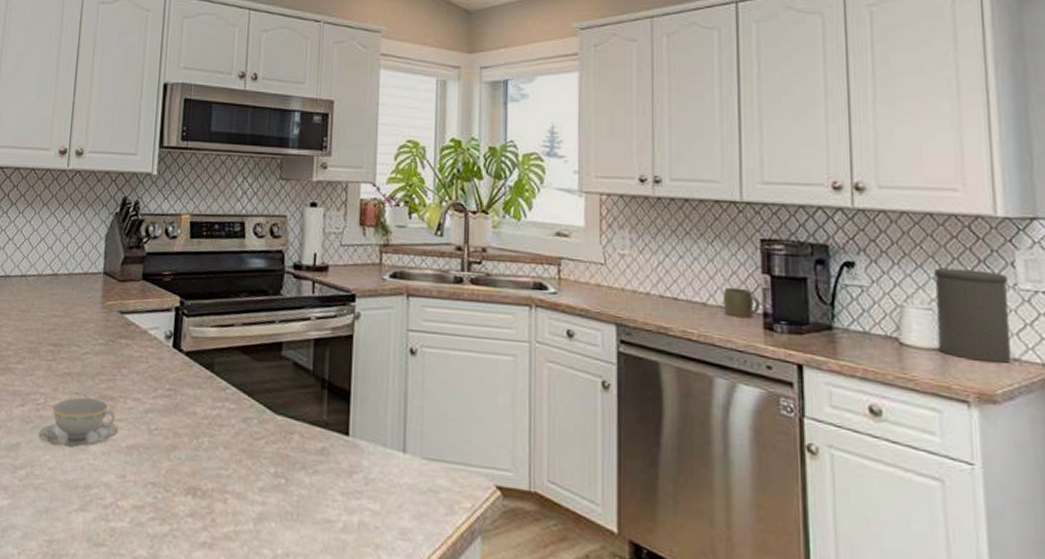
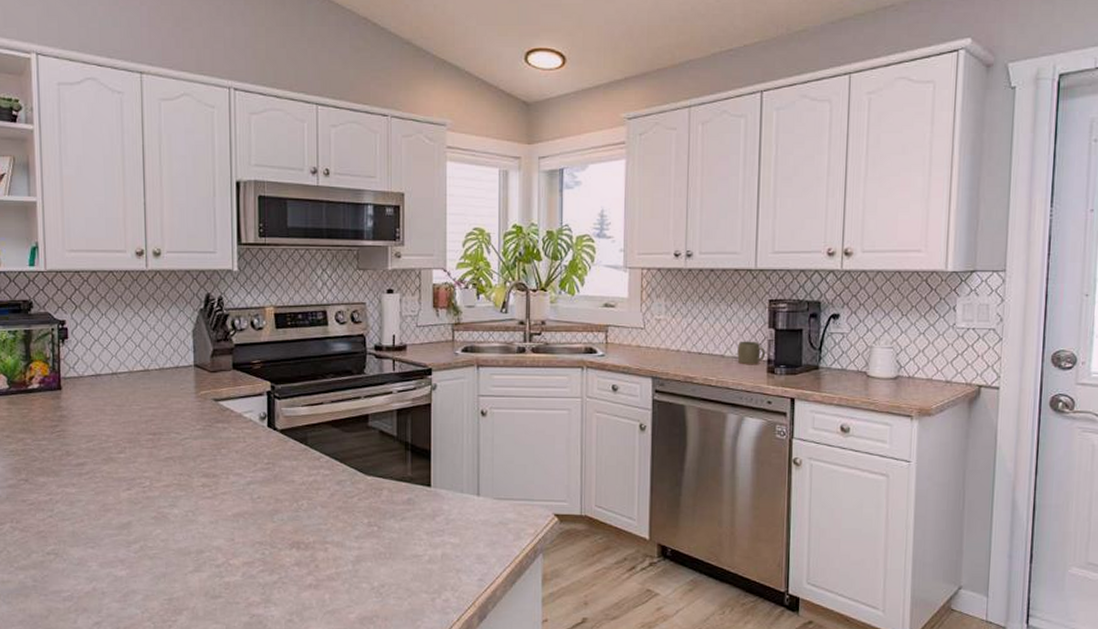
teacup: present [38,397,118,449] -> none [148,478,223,522]
canister: present [934,267,1011,364] -> none [895,314,949,386]

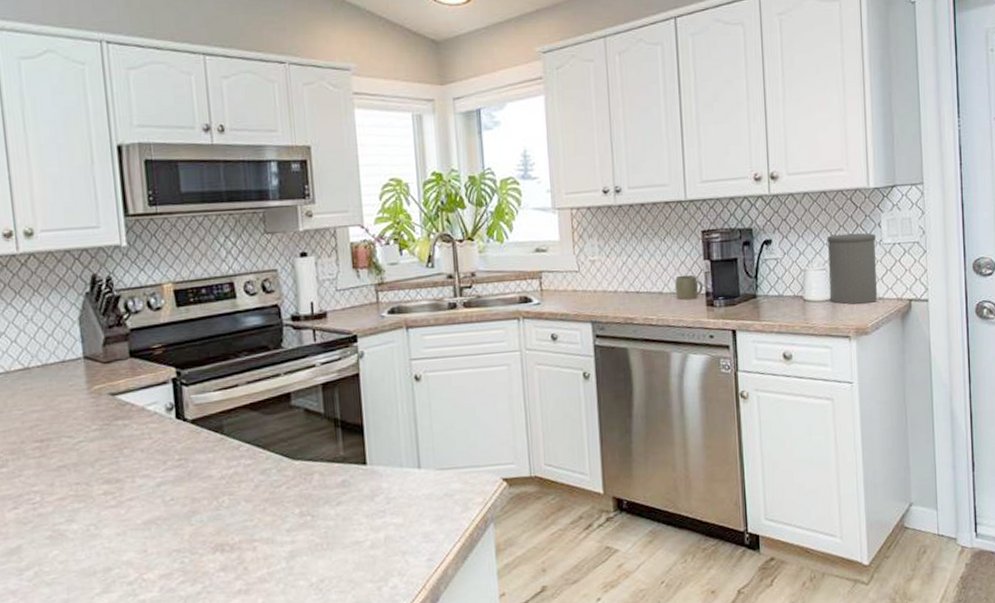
canister: none [895,314,949,386] -> present [827,233,877,305]

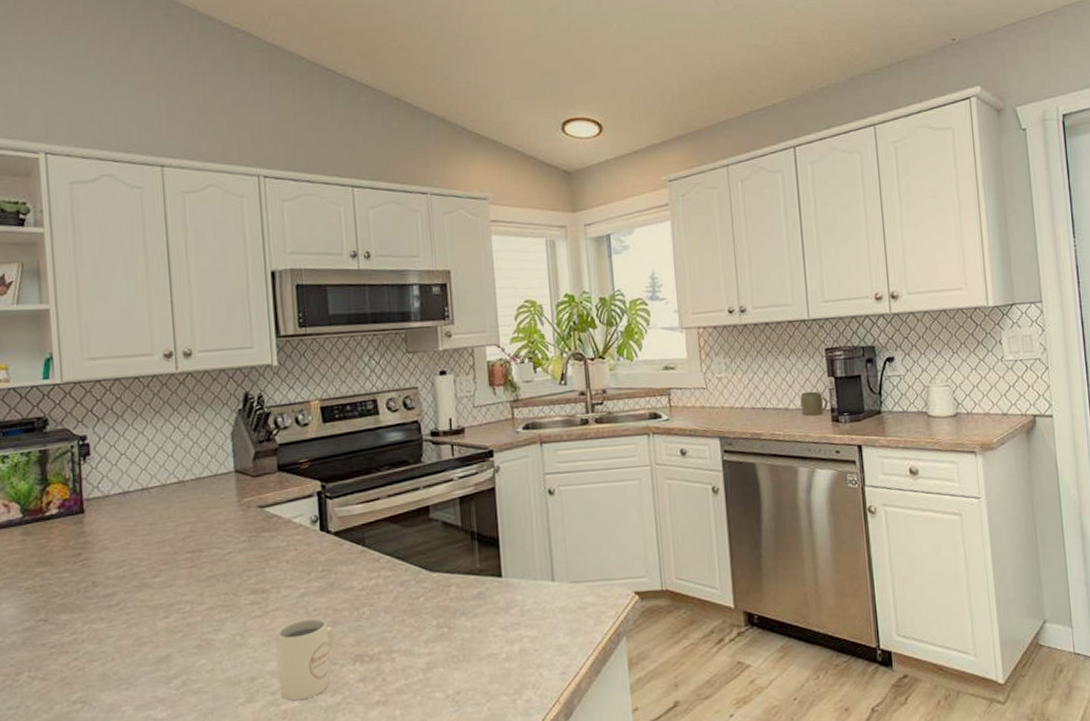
mug: none [132,507,196,591] -> present [275,617,337,701]
canister: present [827,233,877,305] -> none [949,350,1001,421]

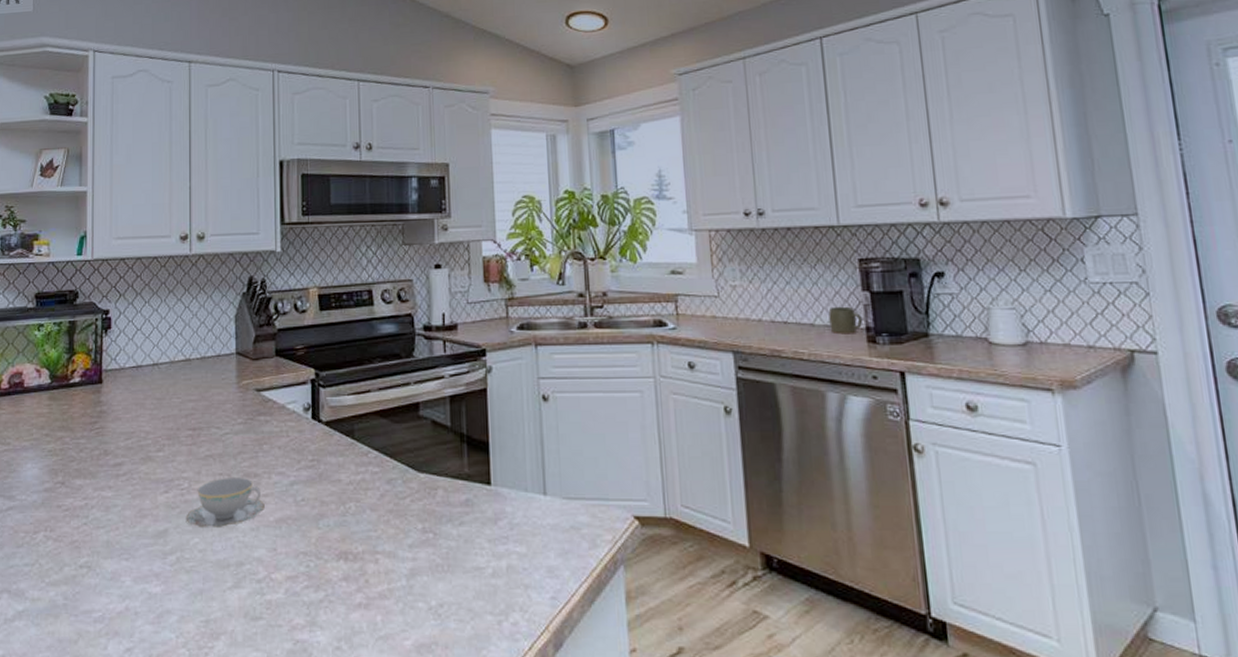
teacup: none [189,595,275,649] -> present [186,478,265,529]
mug: present [275,617,337,701] -> none [264,508,322,591]

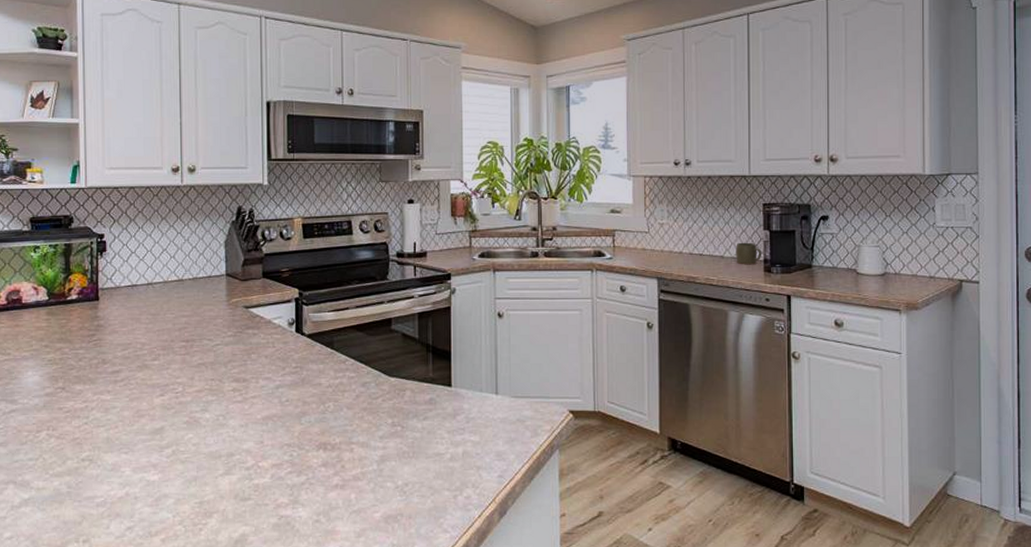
teacup: present [186,478,265,529] -> none [180,383,253,426]

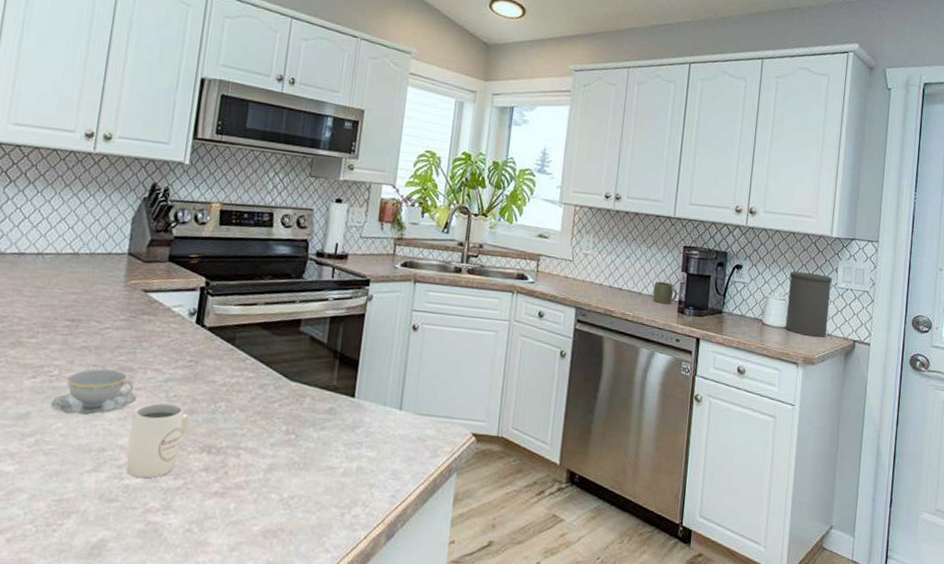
teacup: none [180,383,253,426] -> present [51,369,136,416]
mug: none [252,407,304,476] -> present [126,402,191,478]
canister: none [882,215,929,282] -> present [786,271,832,338]

